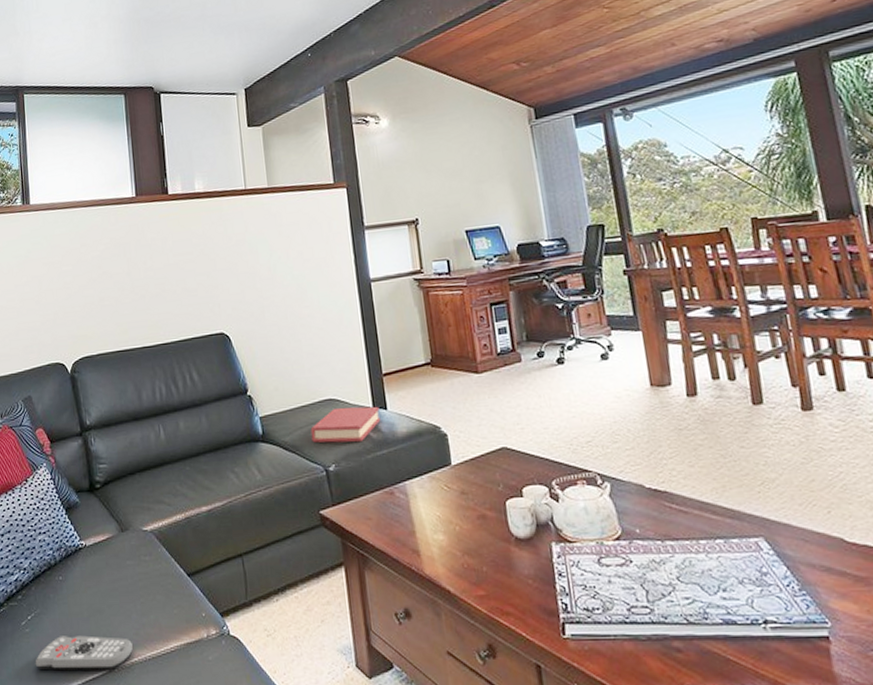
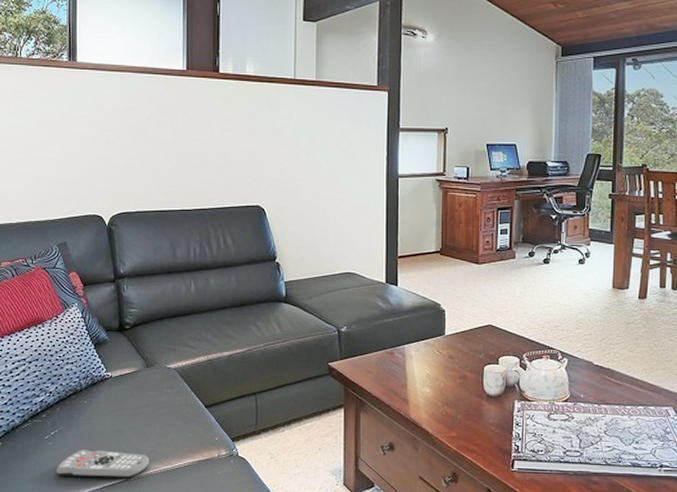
hardback book: present [310,406,381,443] -> none [329,280,391,311]

